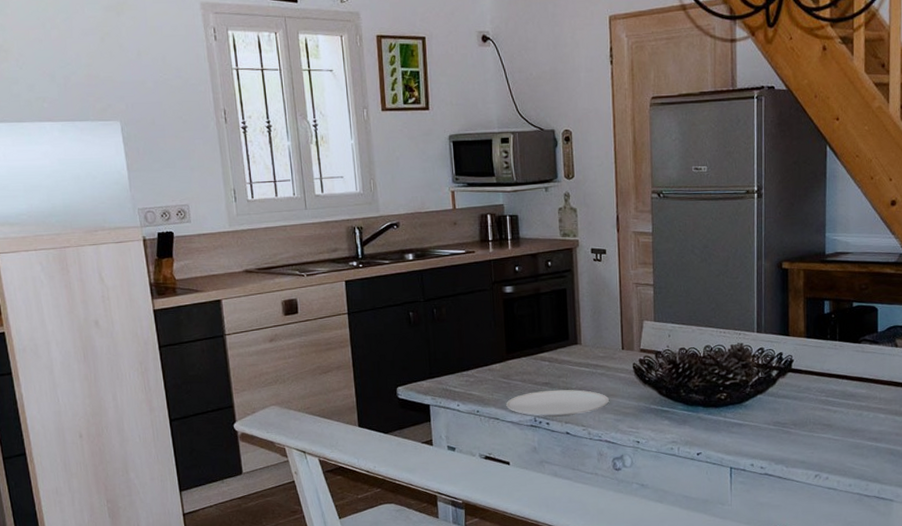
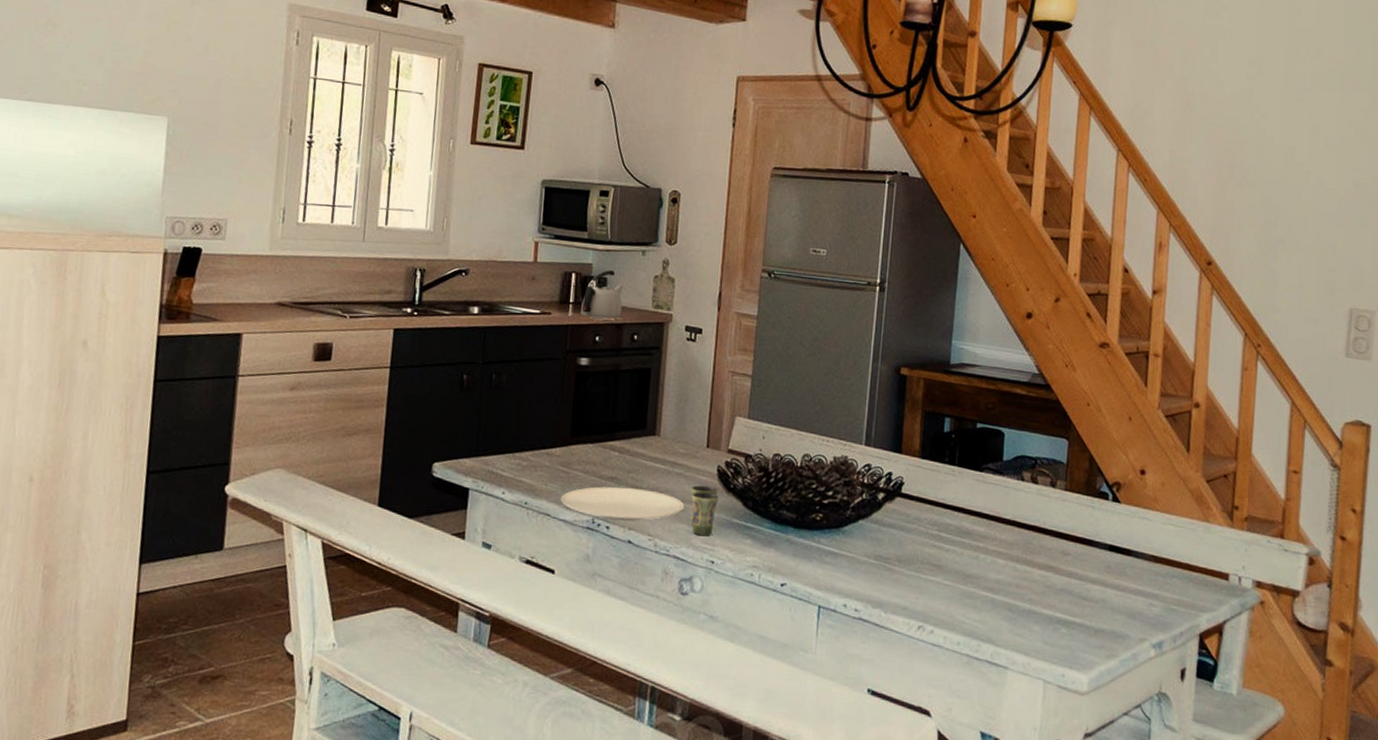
kettle: none [499,208,536,253] -> present [579,270,623,321]
cup: none [612,381,638,422] -> present [690,485,720,536]

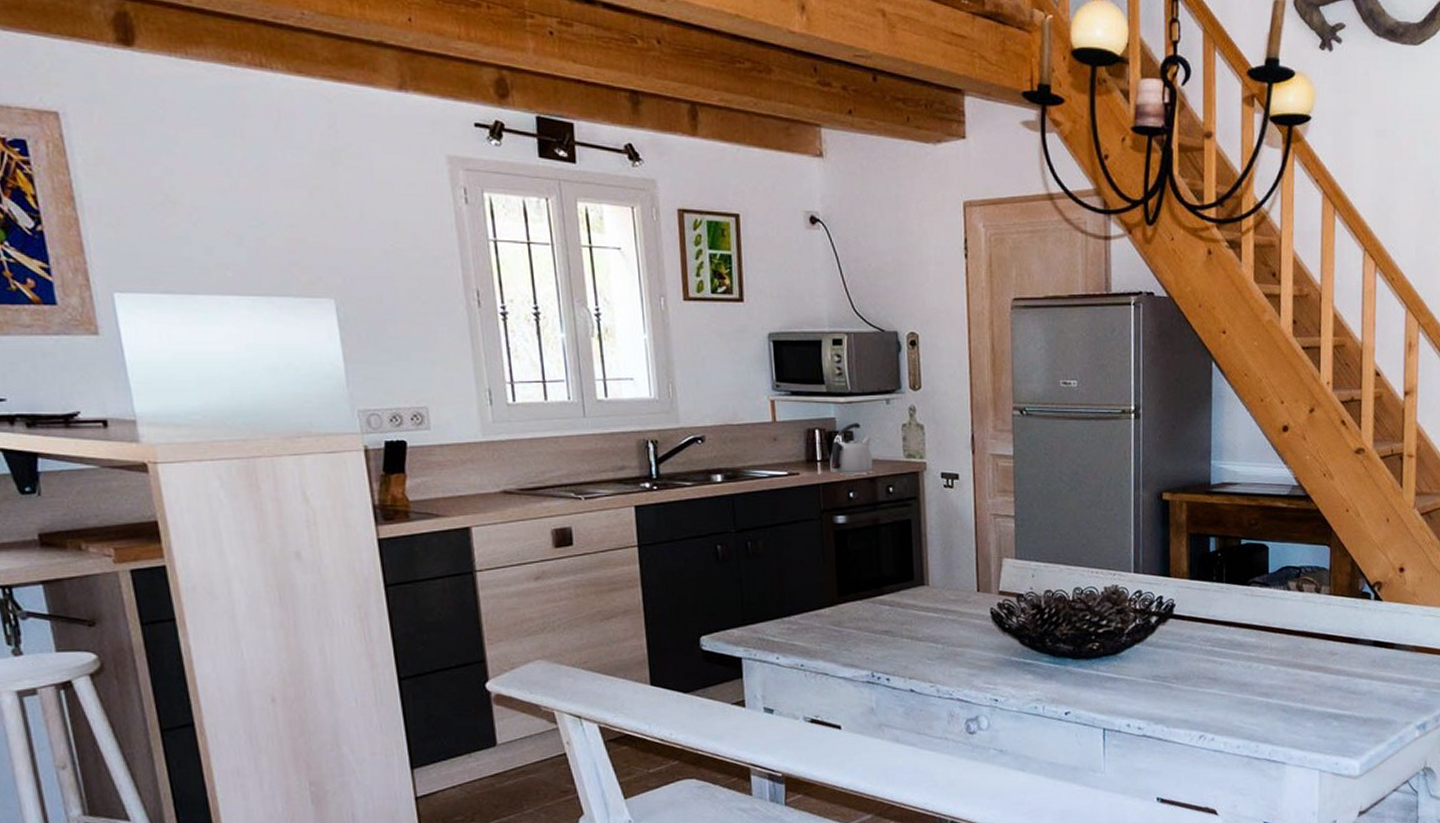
plate: present [561,486,684,521] -> none [837,639,962,672]
cup: present [690,485,720,536] -> none [966,628,996,677]

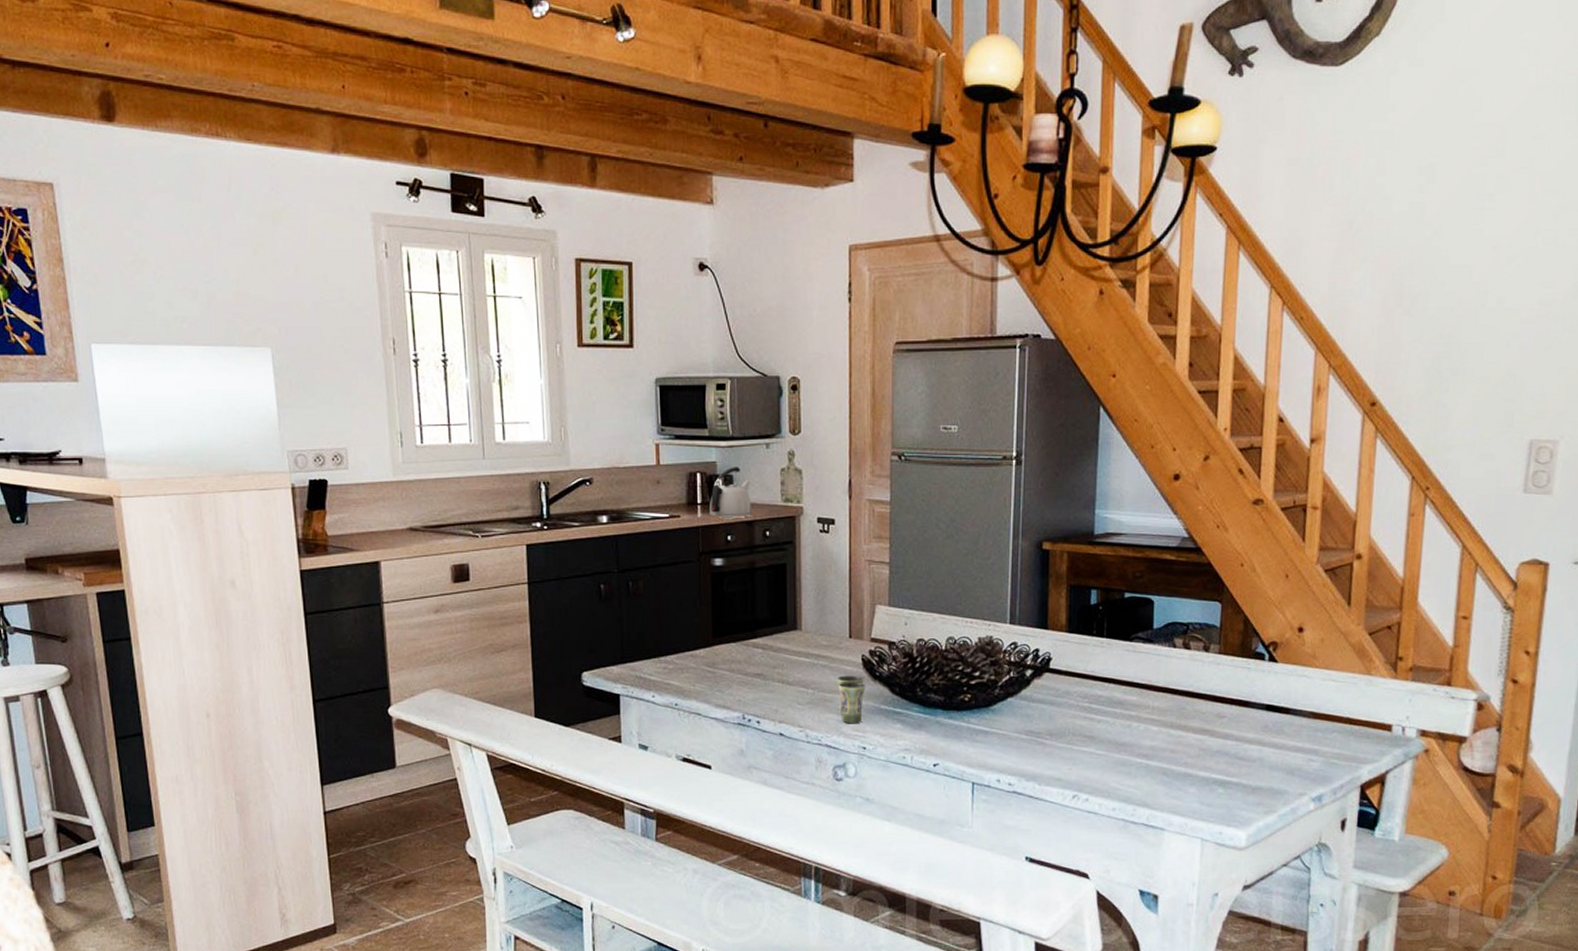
cup: none [966,628,996,677] -> present [837,675,867,724]

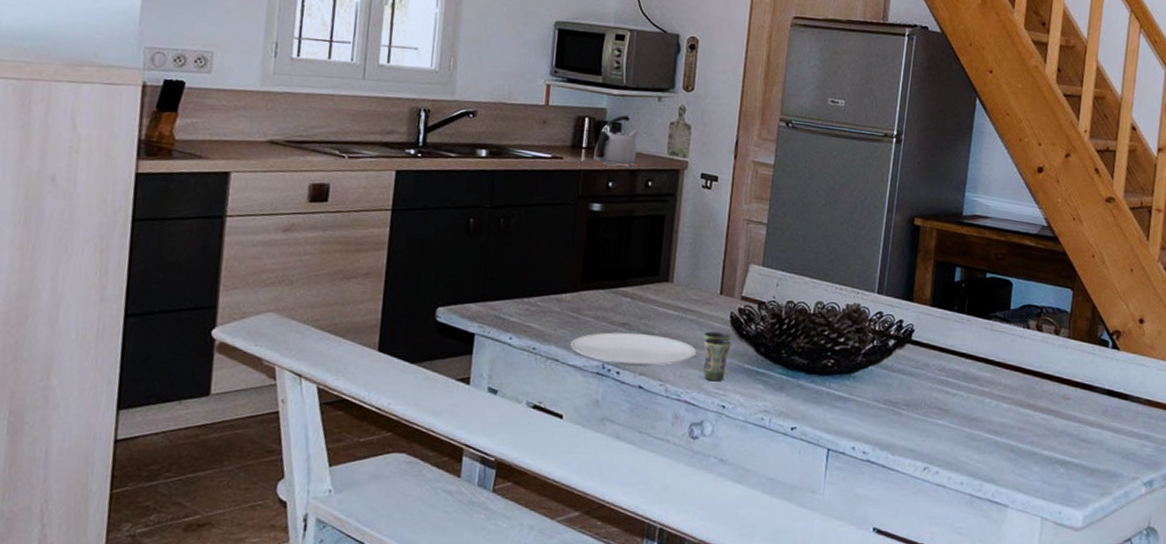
plate: none [710,682,831,714] -> present [570,332,696,366]

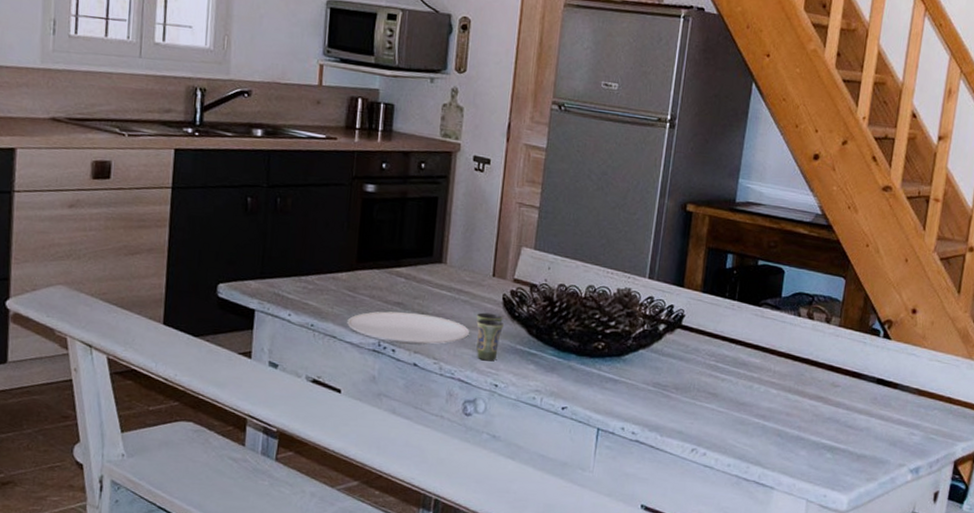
kettle: present [592,115,638,166] -> none [366,96,410,148]

